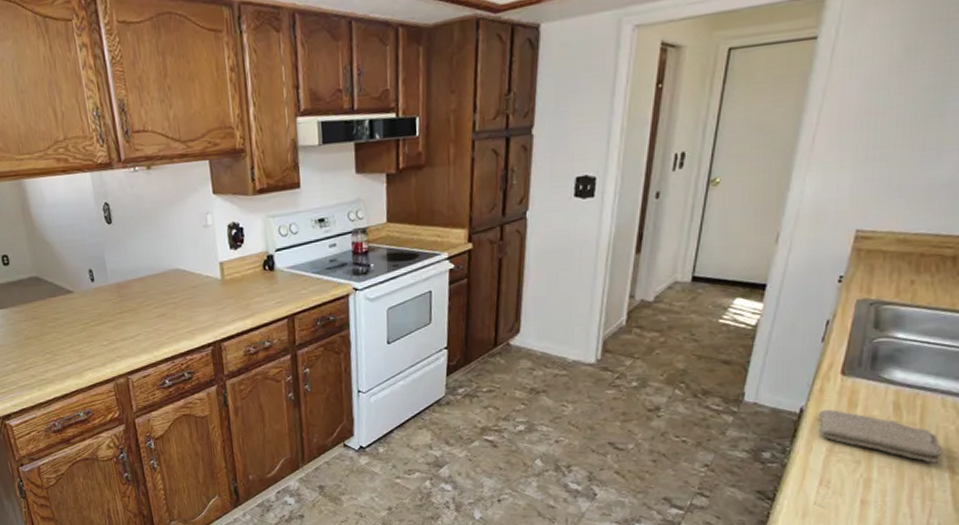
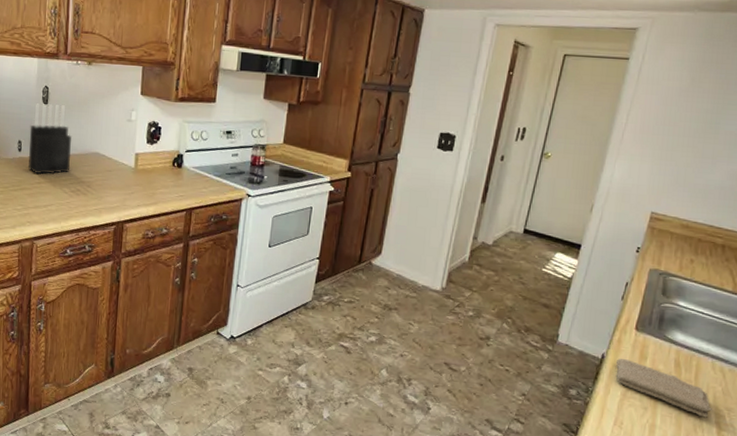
knife block: none [97,221,151,304] -> present [28,103,71,175]

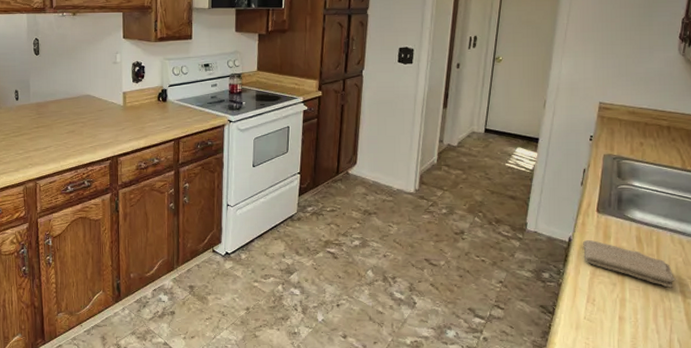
knife block: present [28,103,71,175] -> none [24,53,64,120]

